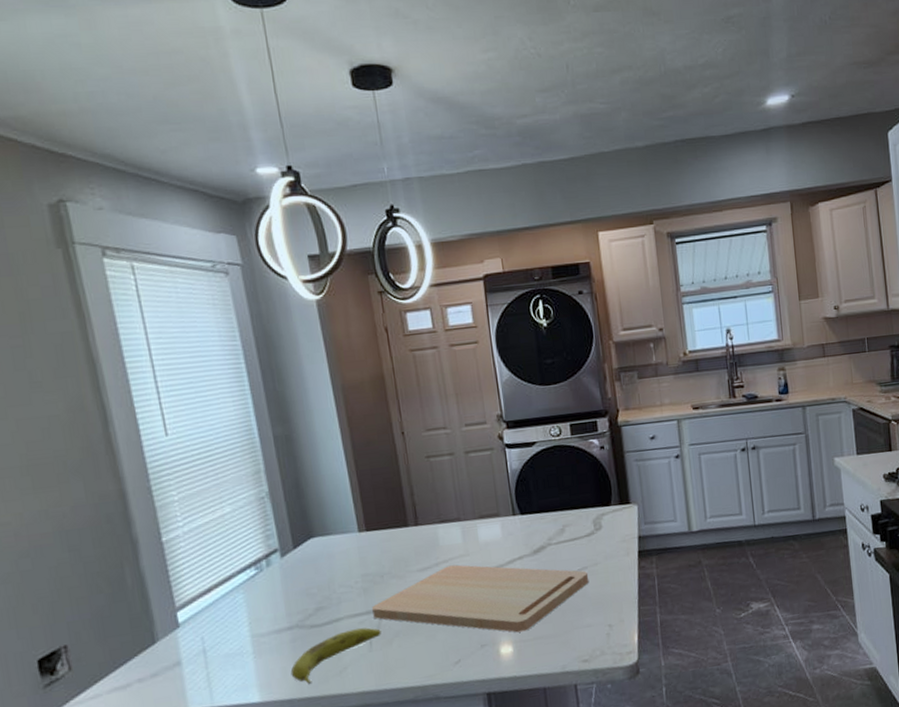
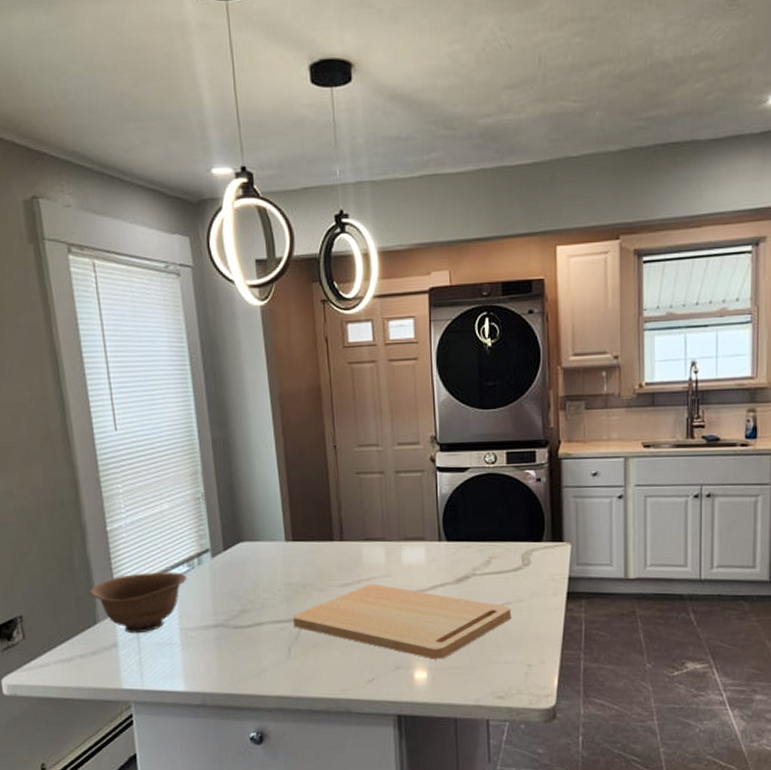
bowl: none [145,576,256,649] -> present [89,572,188,634]
fruit: present [290,627,381,685] -> none [213,635,300,682]

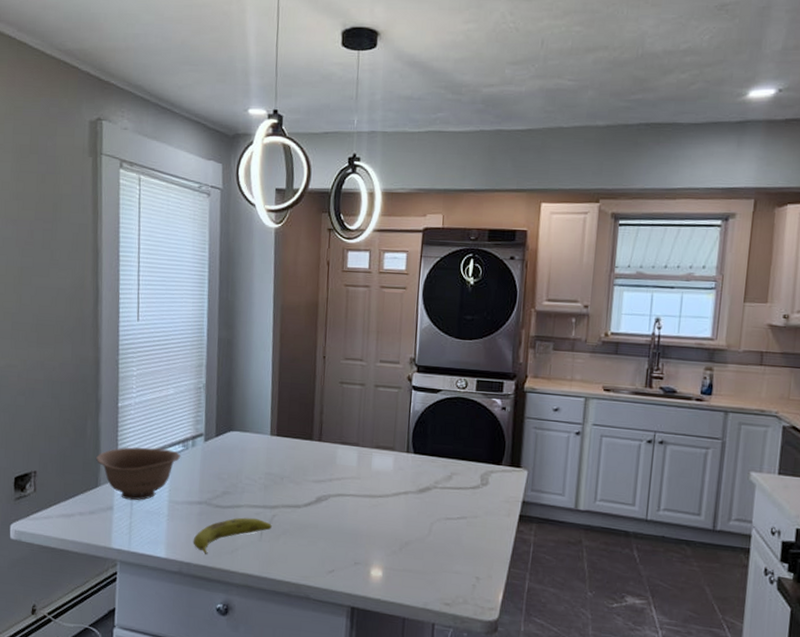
fruit: none [213,635,300,682] -> present [193,517,272,555]
cutting board: present [293,584,512,660] -> none [268,483,467,561]

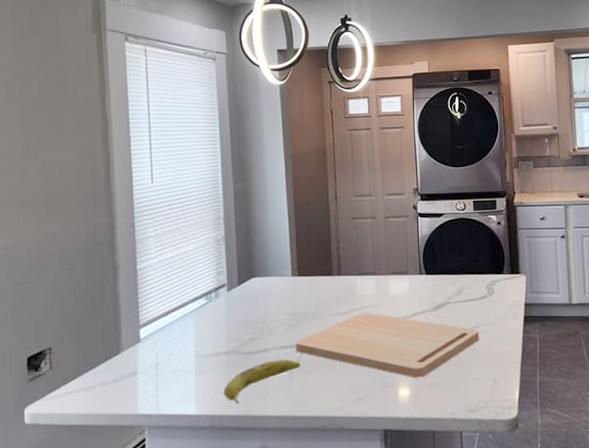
bowl: present [95,447,181,501] -> none [115,304,205,362]
cutting board: none [268,483,467,561] -> present [296,312,480,378]

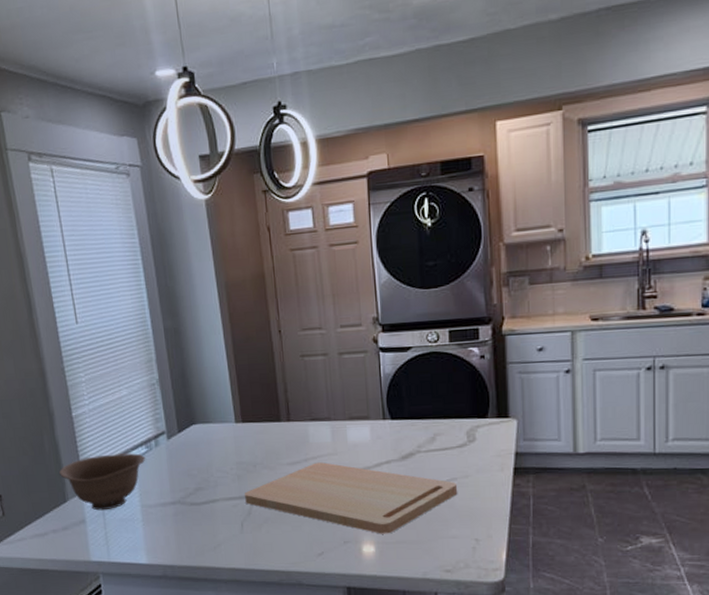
bowl: none [115,304,205,362] -> present [58,453,146,511]
fruit: present [223,359,301,405] -> none [172,511,252,555]

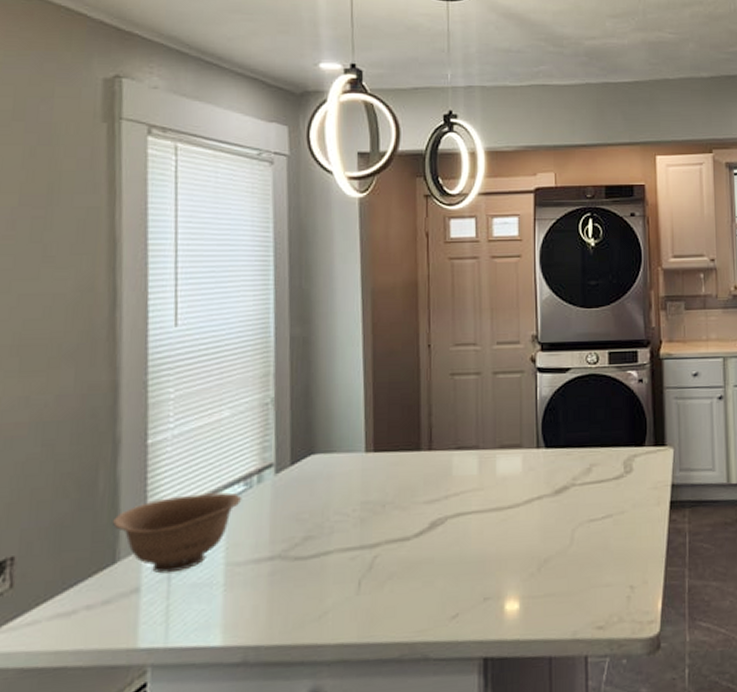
cutting board: present [245,462,458,534] -> none [367,499,613,587]

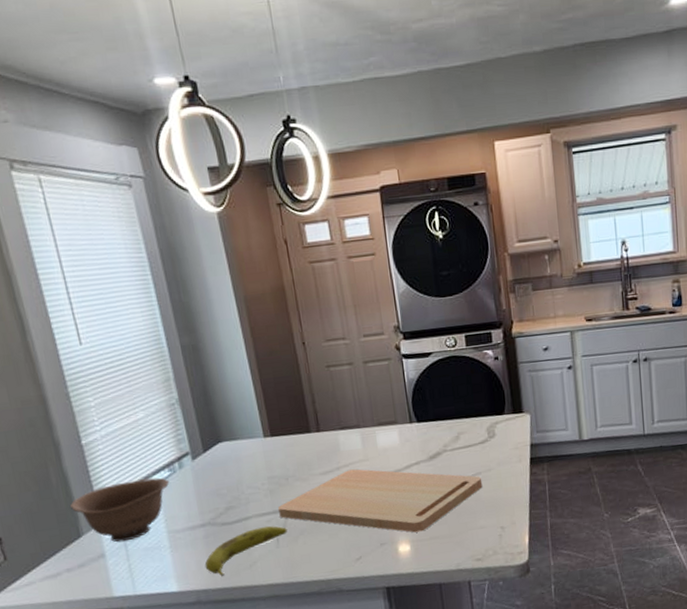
fruit: none [262,565,373,630] -> present [204,526,287,577]
cutting board: none [367,499,613,587] -> present [278,469,483,533]

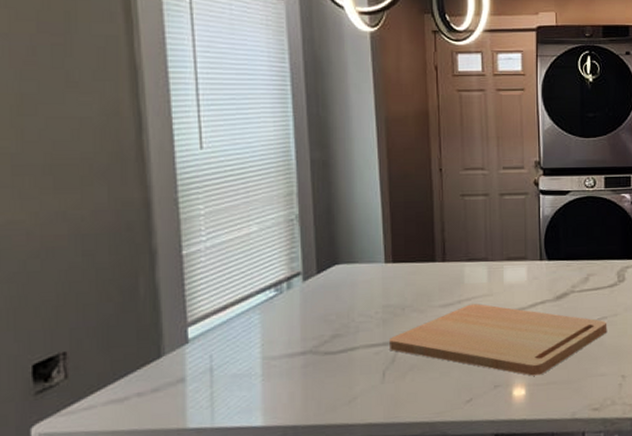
bowl: present [69,477,170,543] -> none [154,297,274,366]
fruit: present [204,526,287,577] -> none [298,359,396,413]

